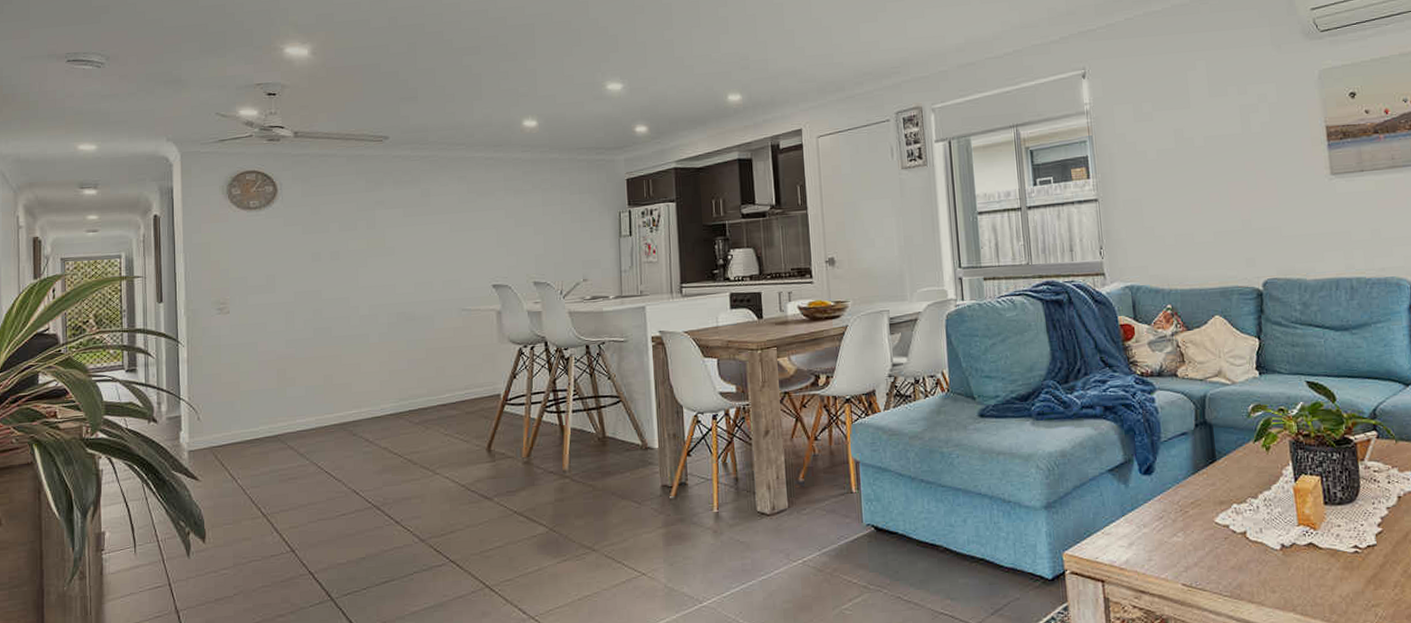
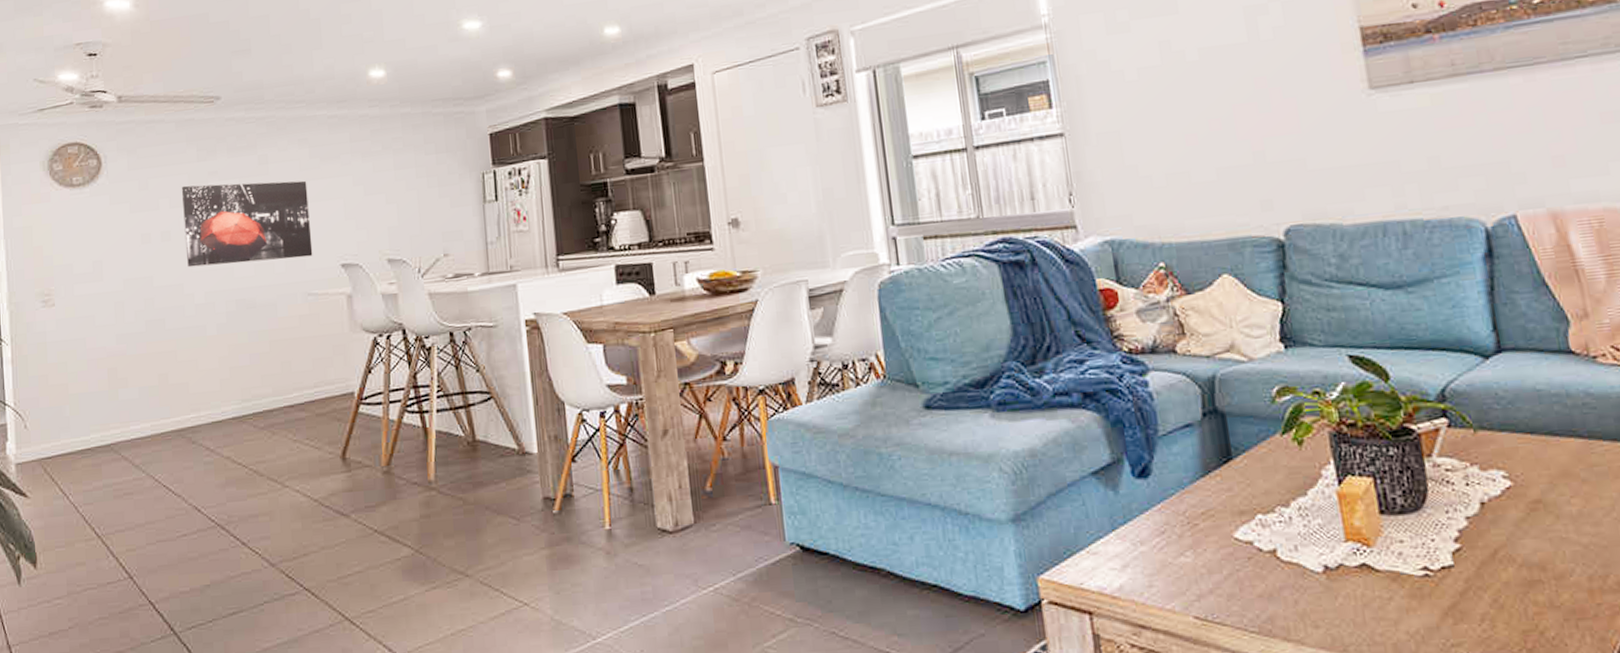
wall art: none [350,212,468,283] -> present [181,180,313,268]

